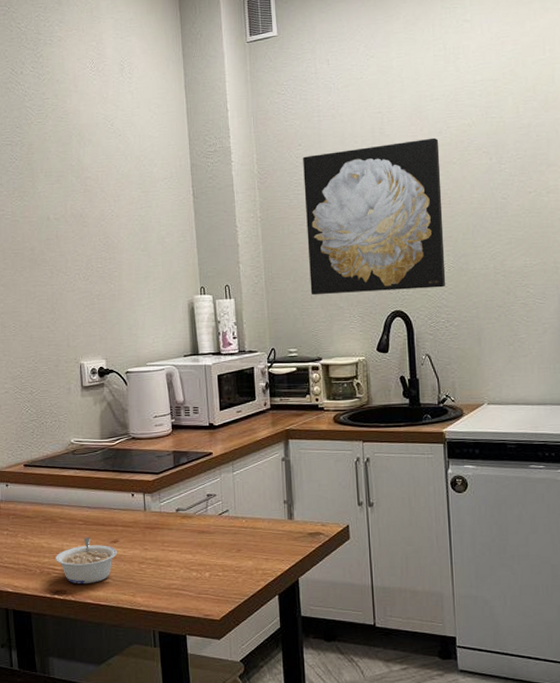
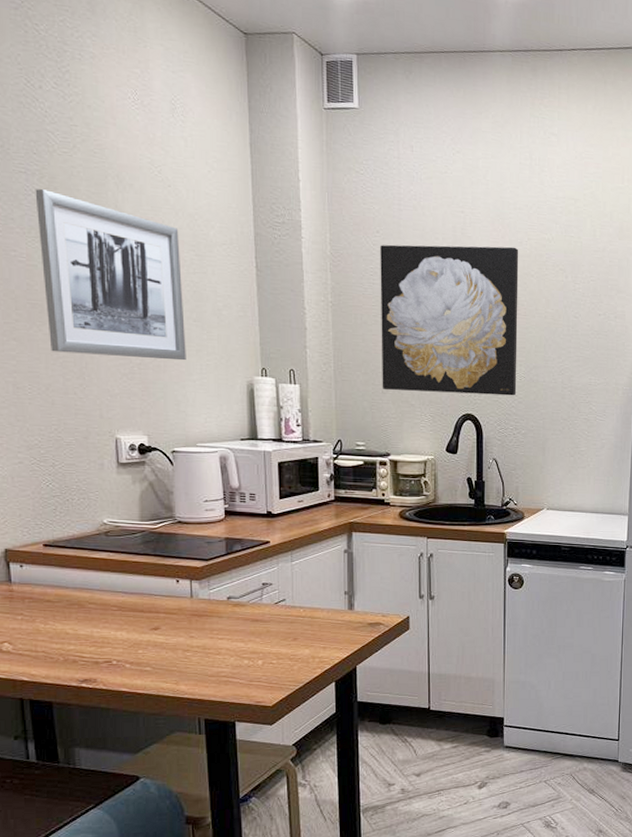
wall art: none [18,156,136,293] -> present [35,189,186,361]
legume: present [56,537,118,584] -> none [83,623,159,673]

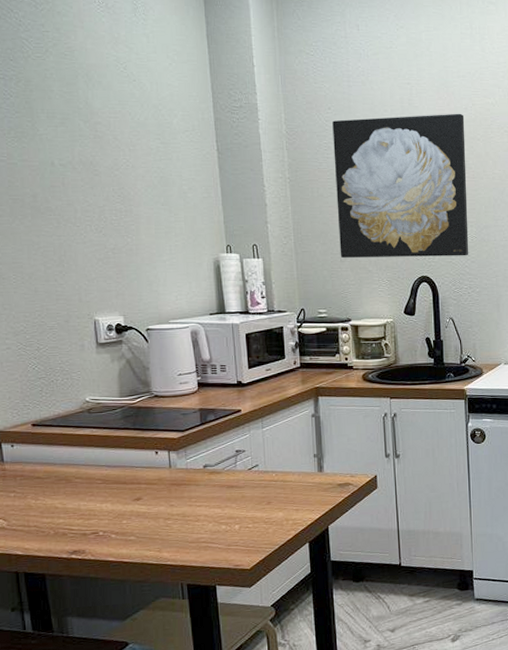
wall art: present [35,189,186,361] -> none [13,93,156,243]

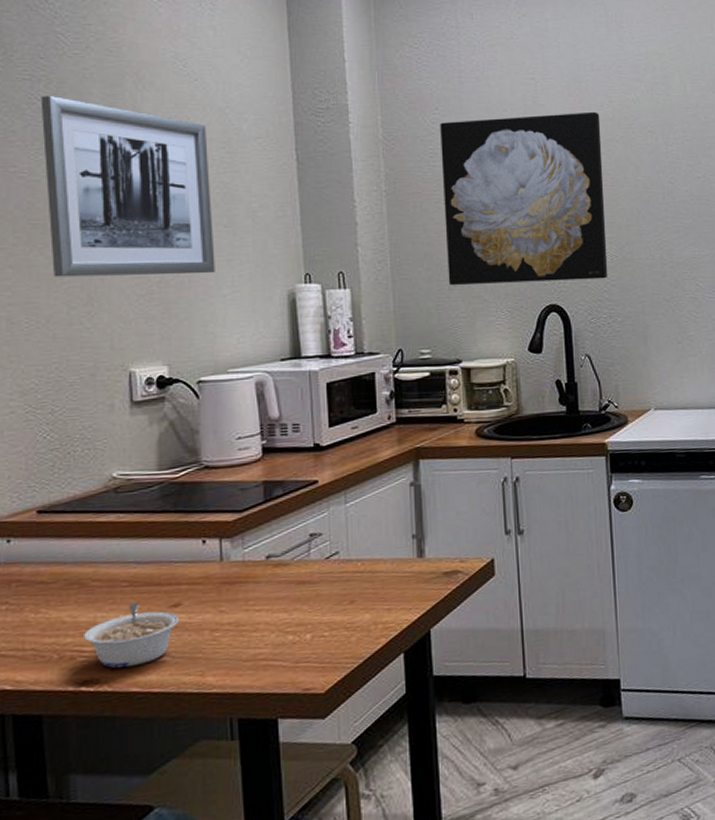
wall art: none [13,93,156,243] -> present [40,96,215,277]
legume: none [72,495,141,543] -> present [84,602,180,669]

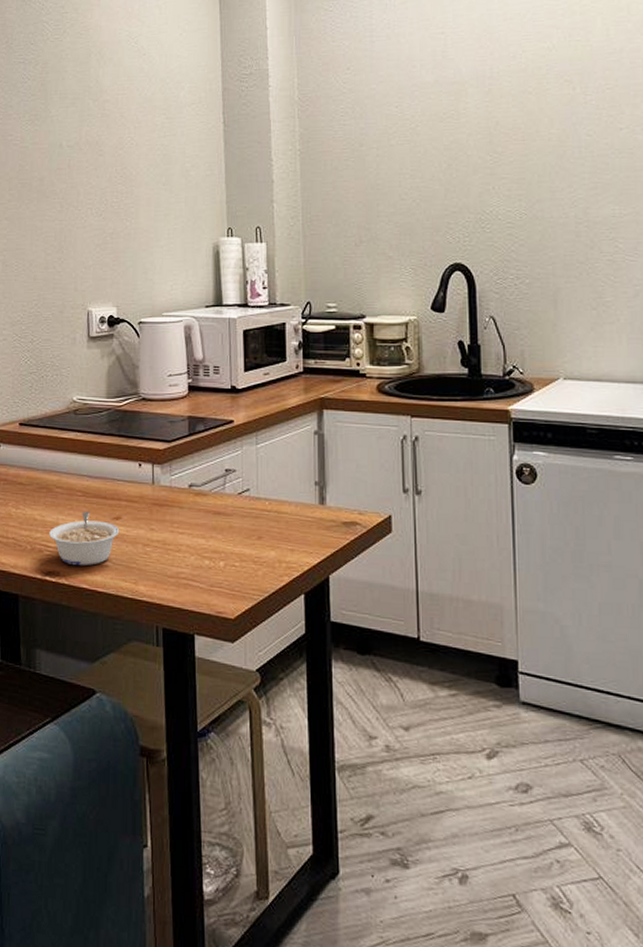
wall art: present [40,96,215,277] -> none [30,75,155,228]
wall art: present [440,111,608,286] -> none [351,63,517,242]

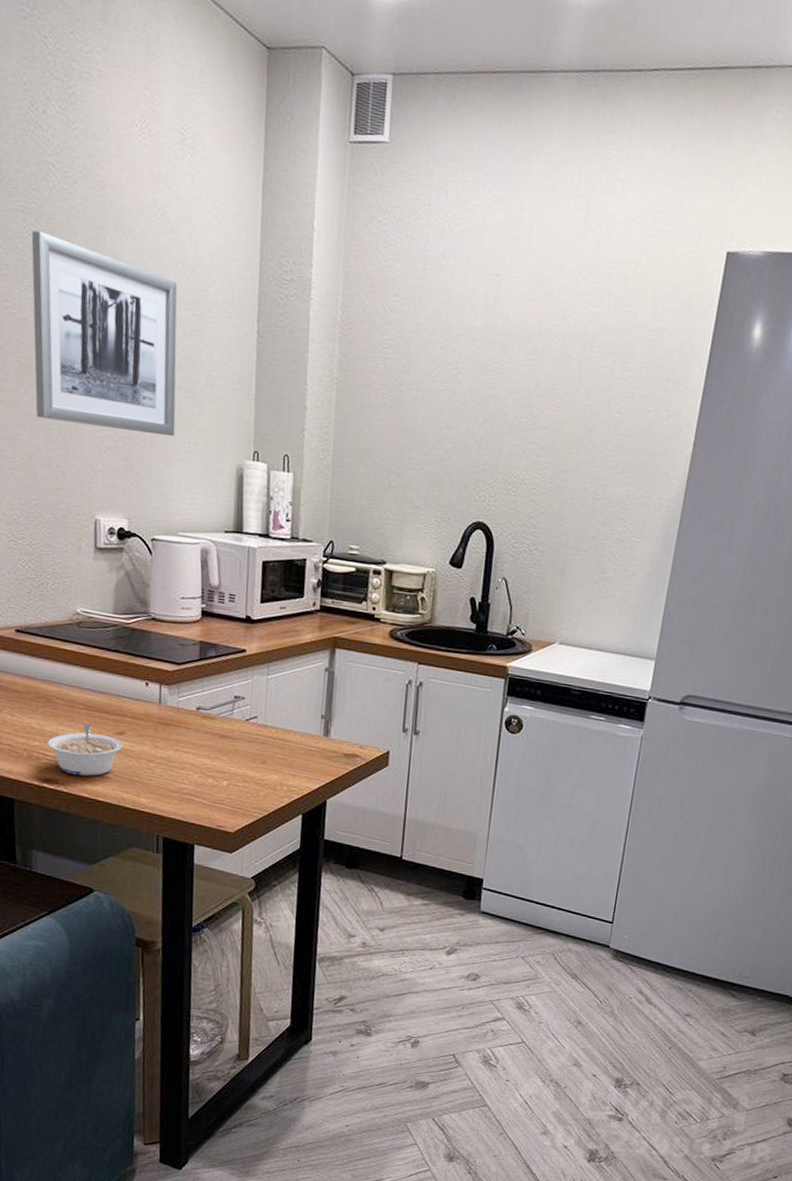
wall art: none [30,75,155,228] -> present [31,231,178,437]

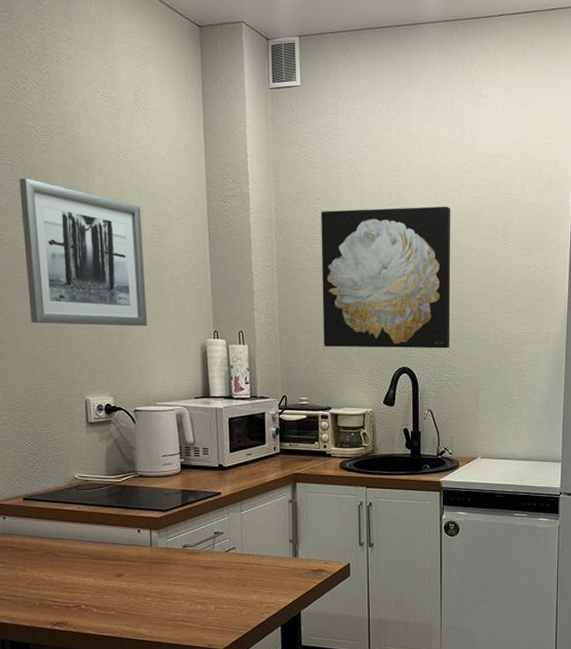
legume: present [48,723,123,776] -> none [57,570,122,616]
wall art: none [384,311,560,505] -> present [321,206,451,349]

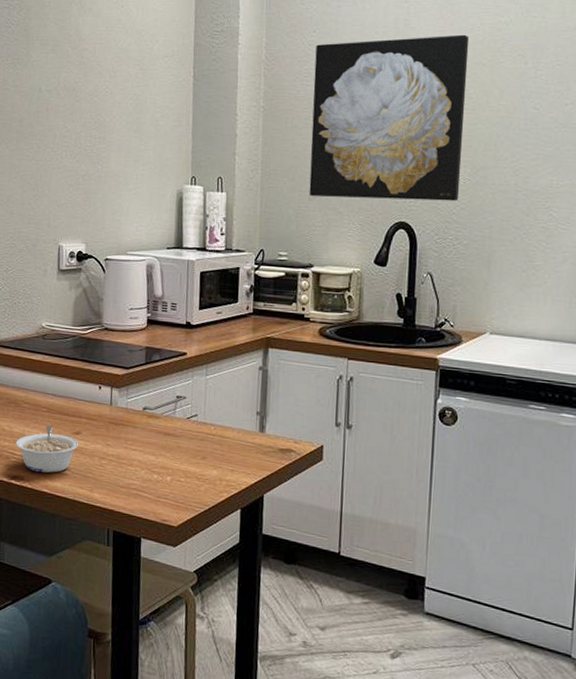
wall art: present [19,178,147,327] -> none [13,21,127,171]
legume: none [57,570,122,616] -> present [16,425,79,473]

